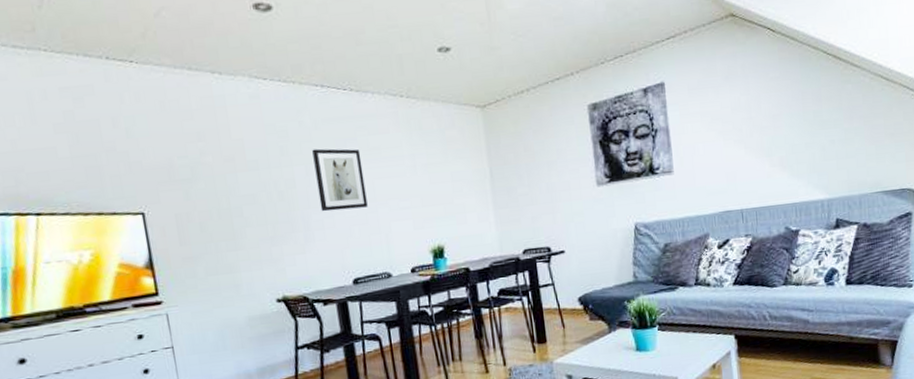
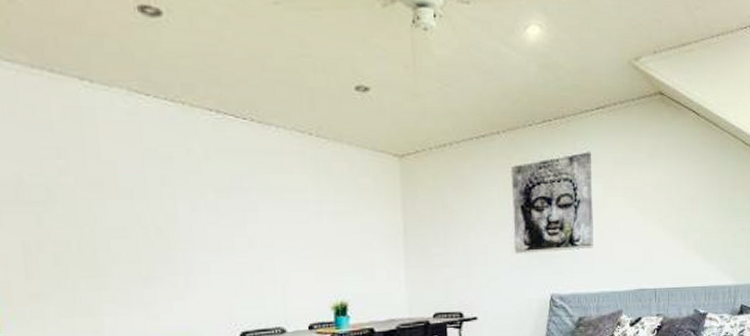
wall art: present [312,148,368,212] -> none [201,182,263,254]

